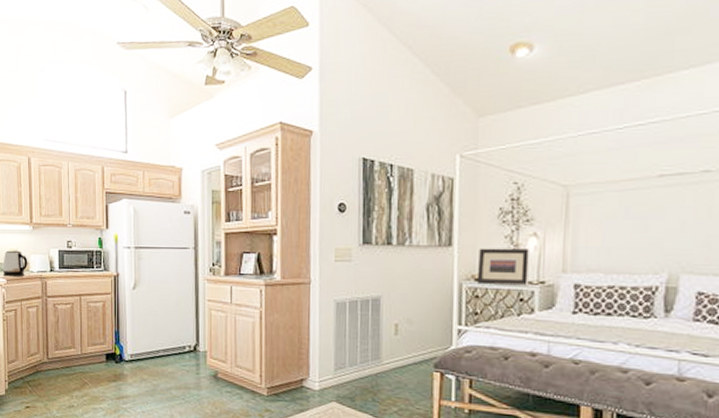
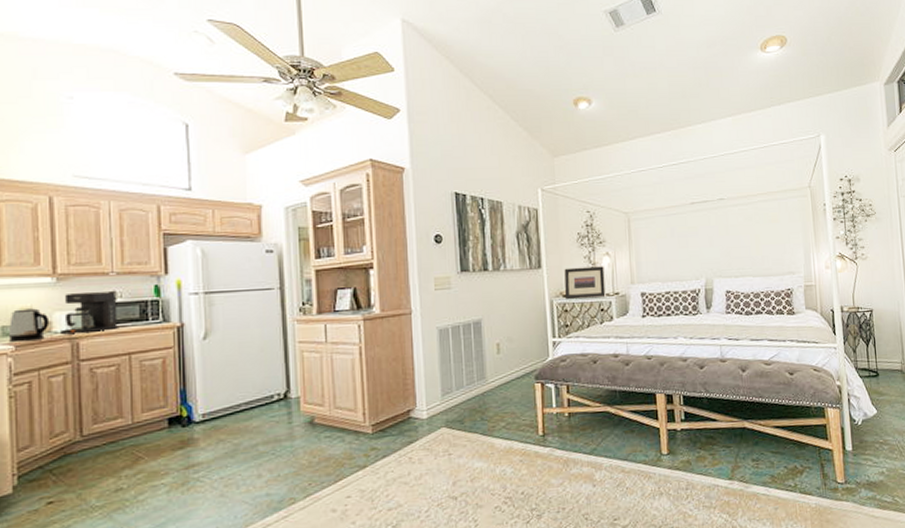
coffee maker: none [34,239,72,275] -> present [59,291,118,335]

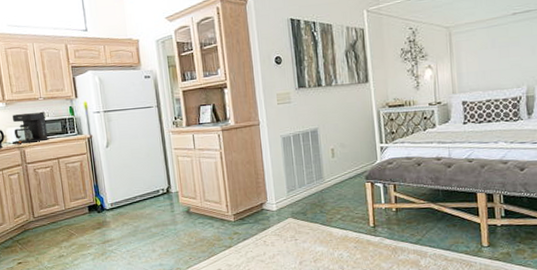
picture frame: present [564,266,606,299] -> none [389,78,428,109]

